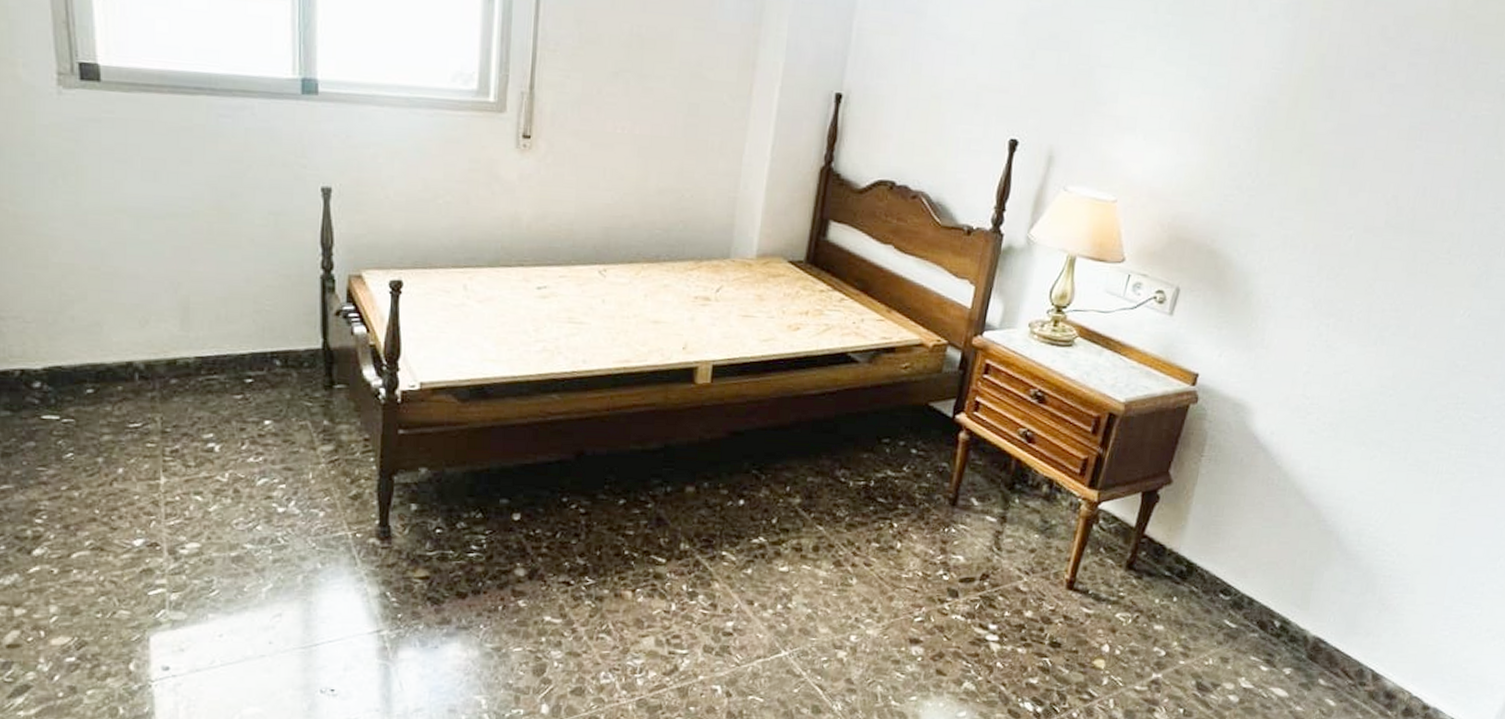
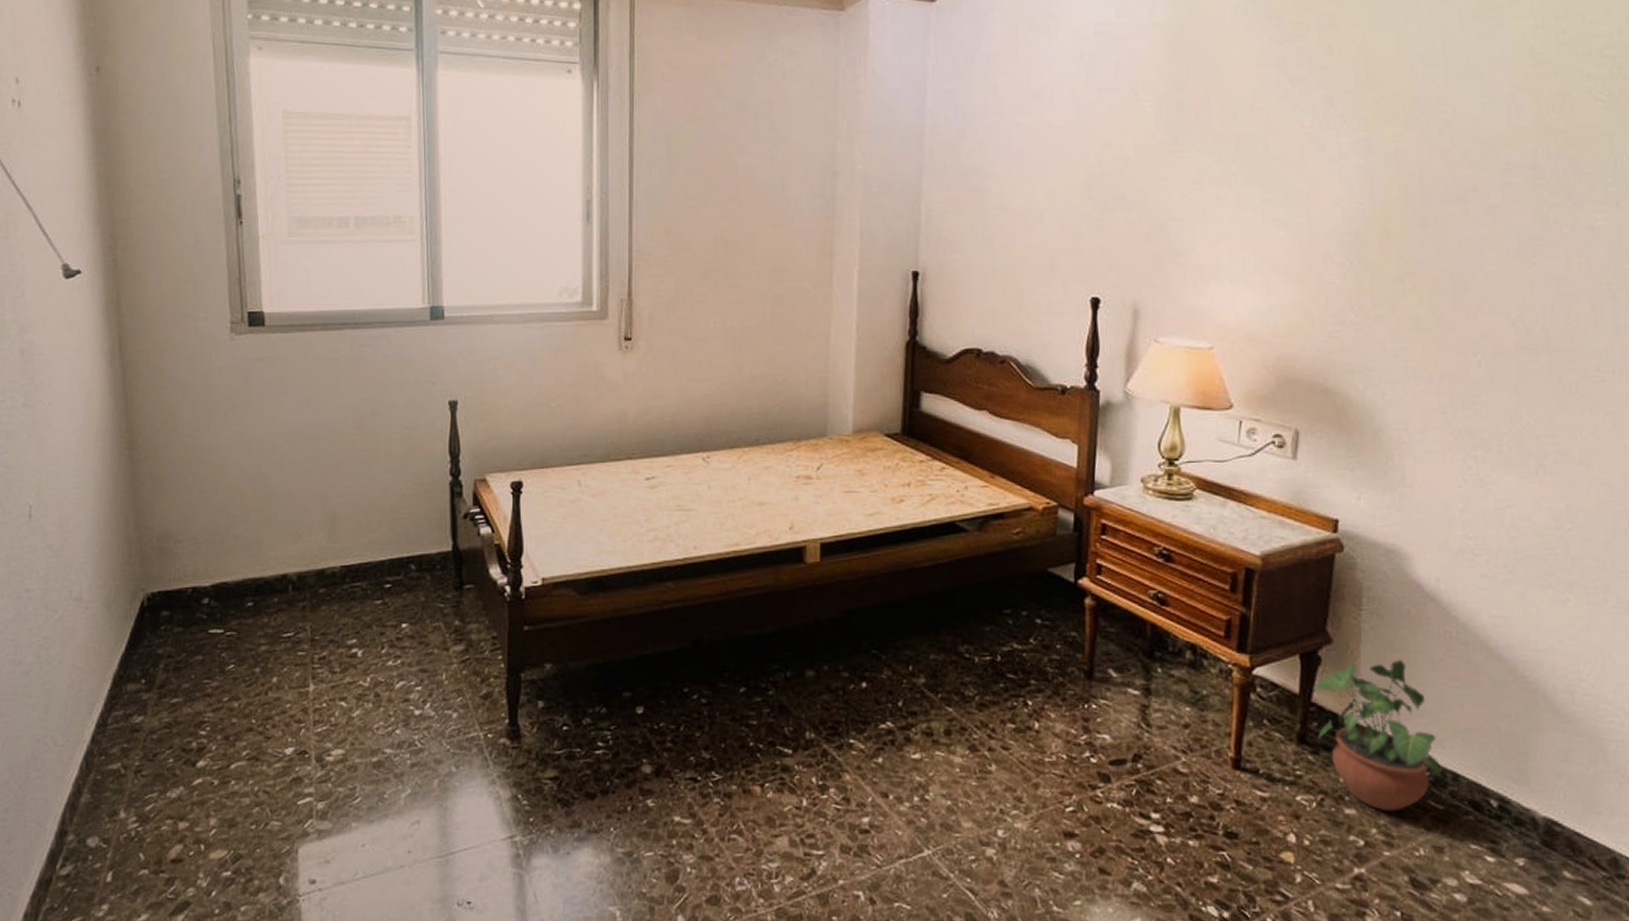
potted plant: none [1143,500,1242,629] -> present [1313,659,1441,812]

